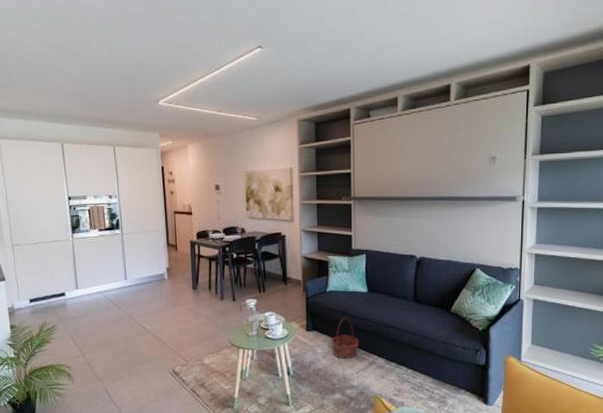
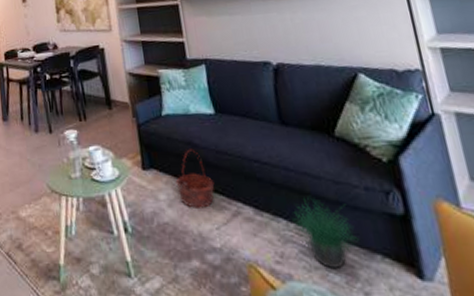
potted plant: none [410,353,451,398] -> present [293,198,357,268]

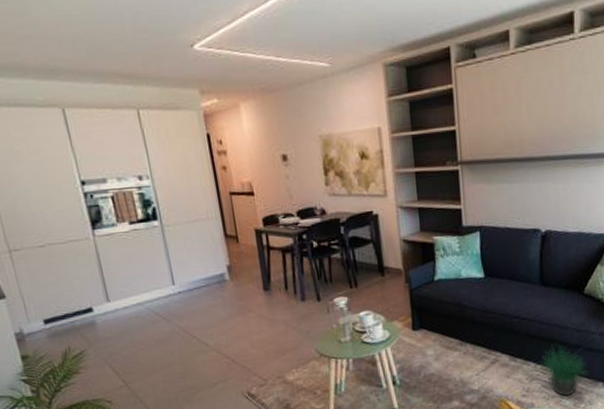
basket: present [175,148,215,208] -> none [443,309,478,360]

